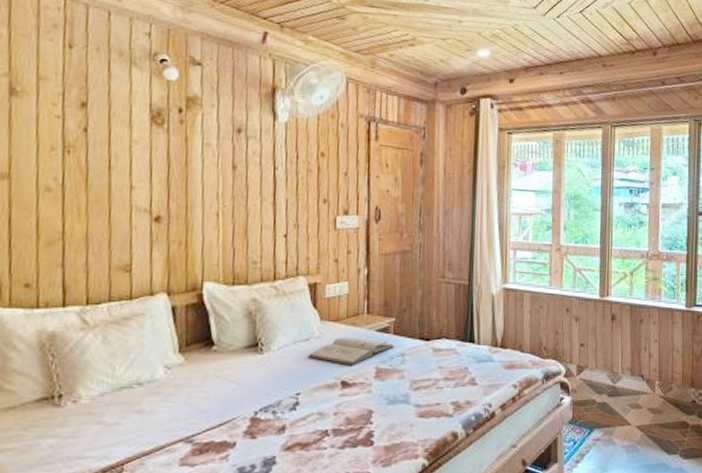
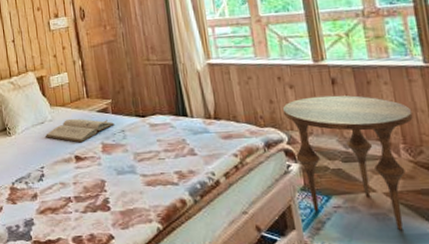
side table: none [566,331,670,460] -> present [283,95,413,229]

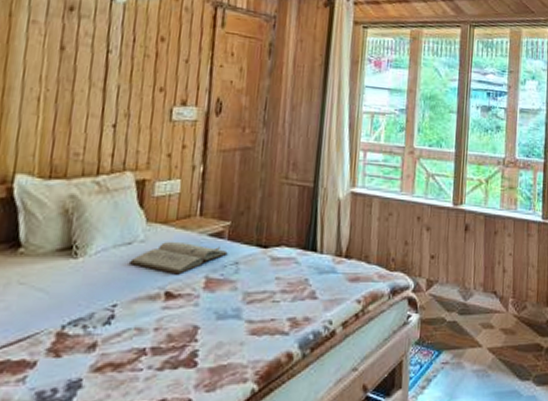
side table: present [283,95,413,229] -> none [415,242,525,387]

